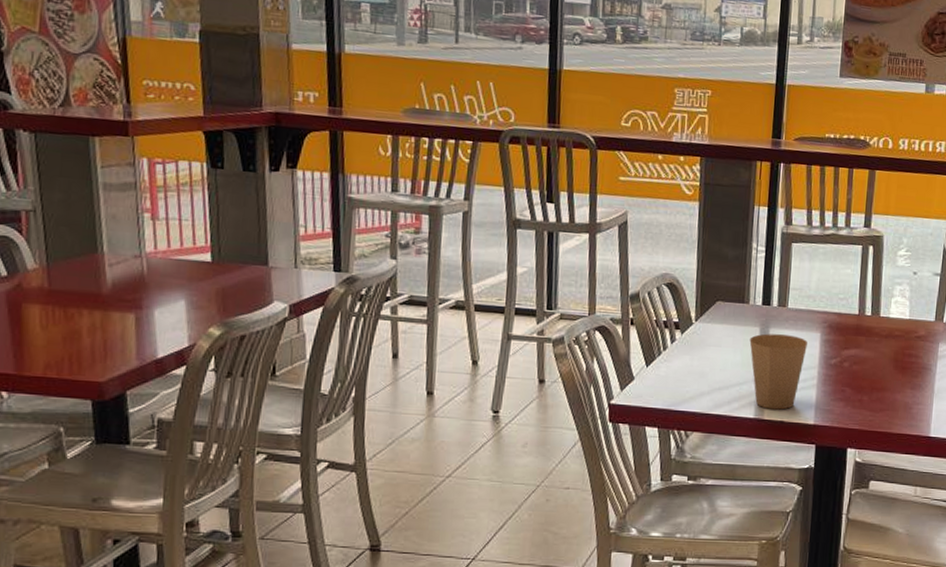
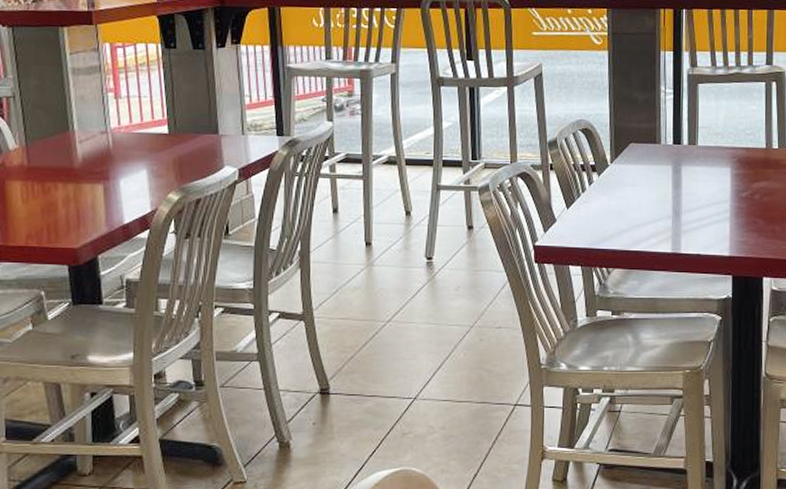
paper cup: present [749,333,807,410] -> none [663,171,718,243]

